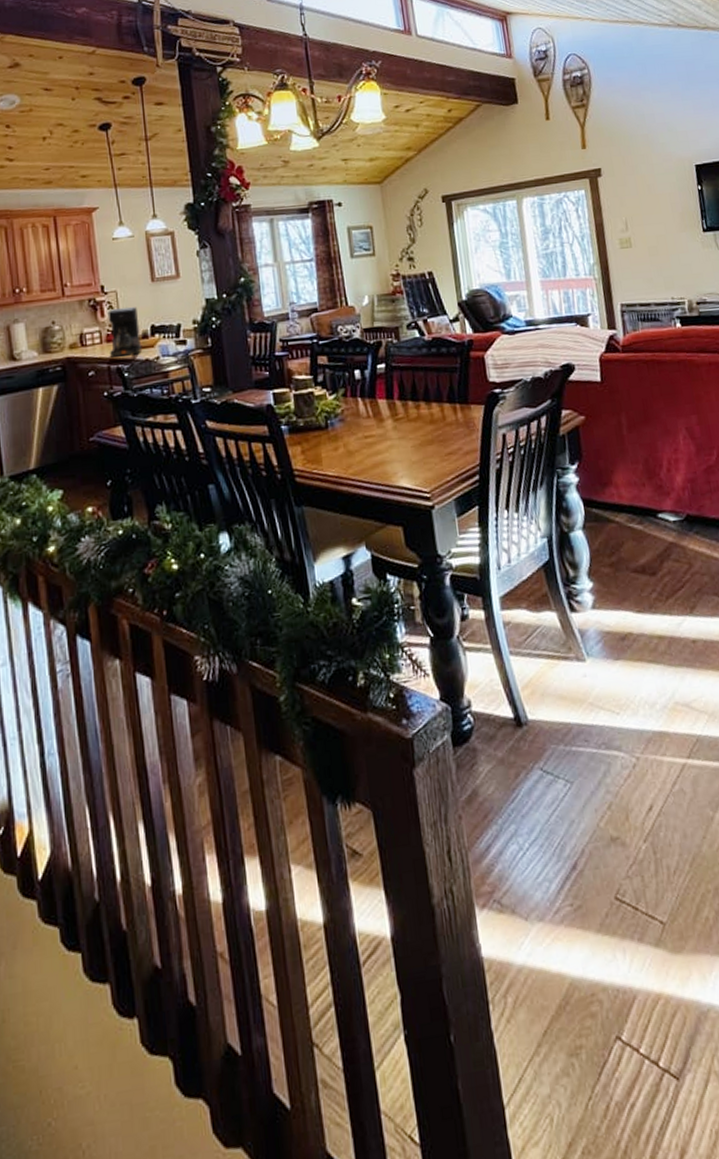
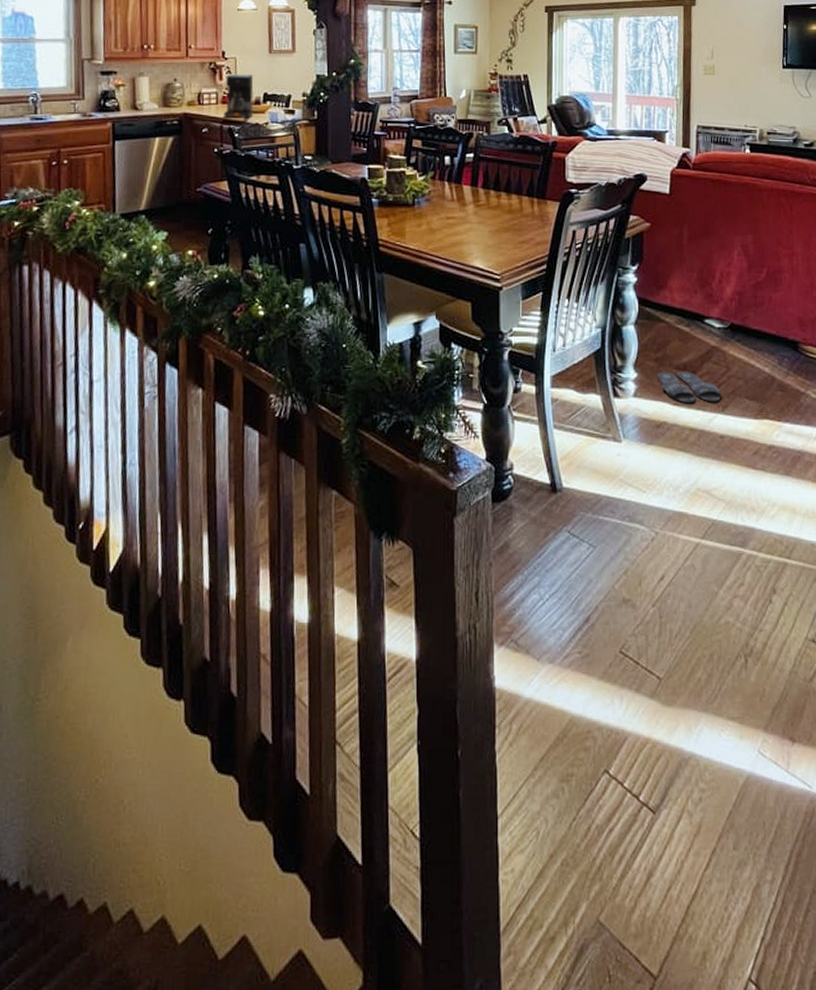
slippers: none [614,573,687,610] -> present [657,371,721,404]

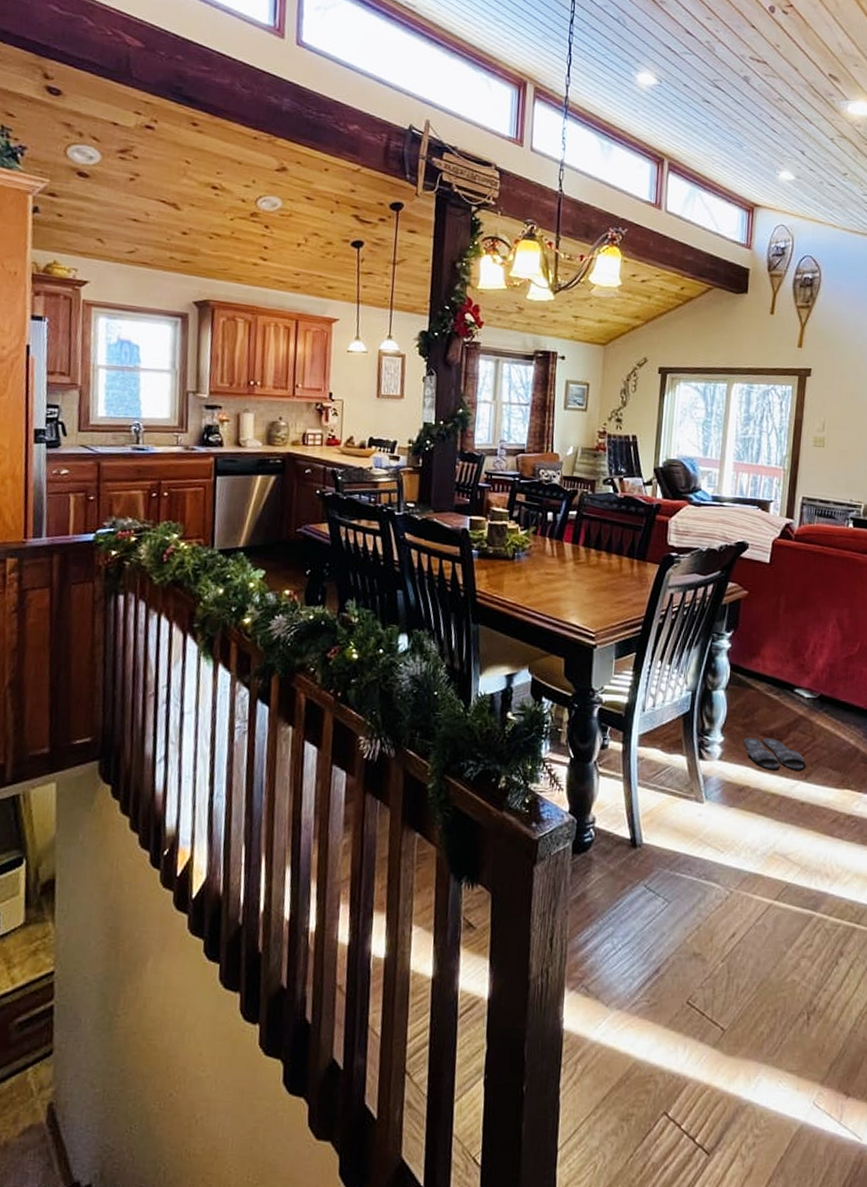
coffee maker: present [224,74,254,118] -> none [328,416,360,462]

